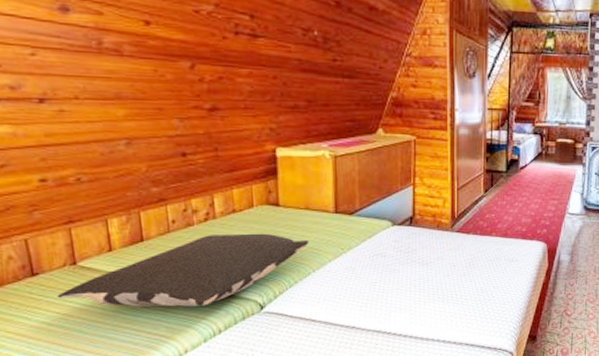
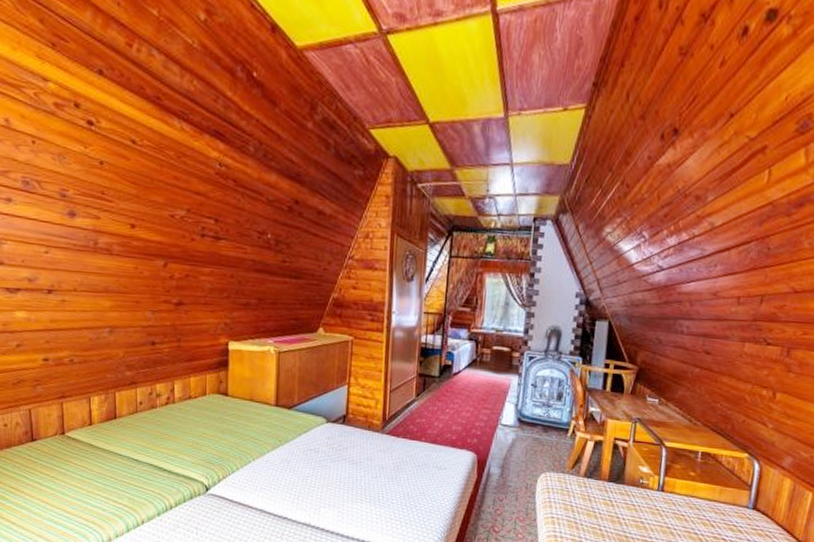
pillow: present [57,233,309,307] -> none [49,417,252,482]

